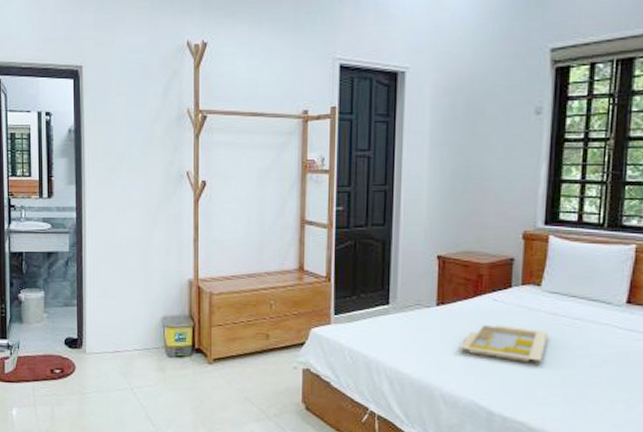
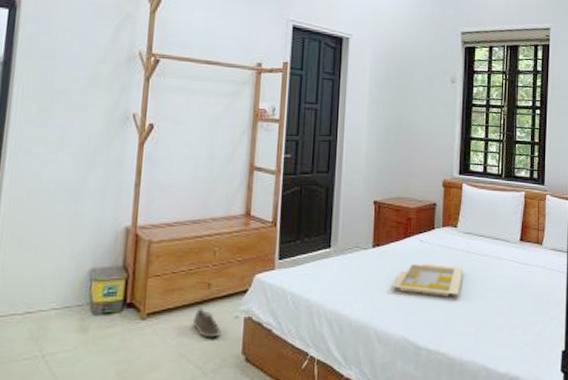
sneaker: none [255,356,281,386] -> present [193,307,221,338]

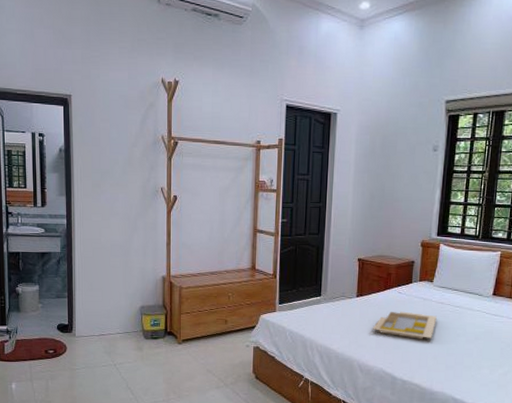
sneaker: present [193,307,221,338] -> none [216,337,236,360]

